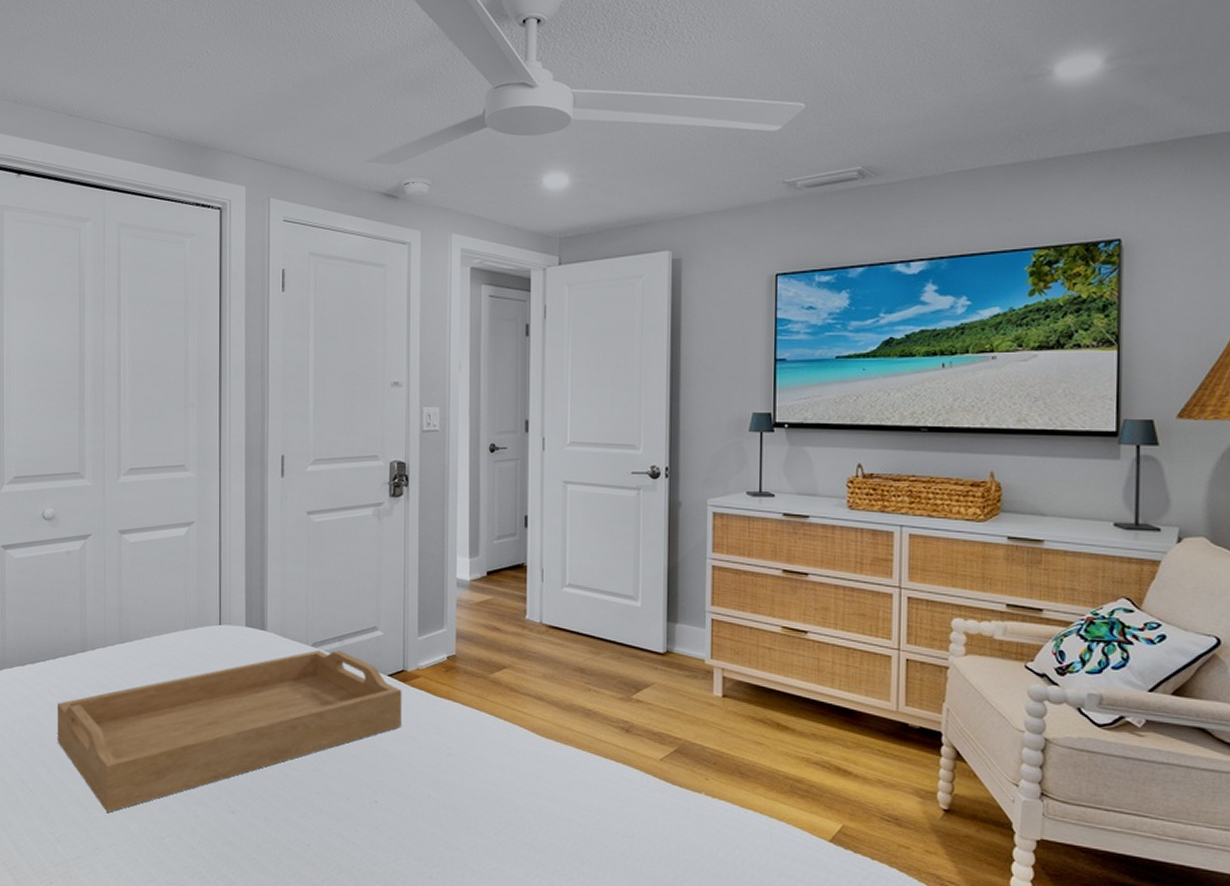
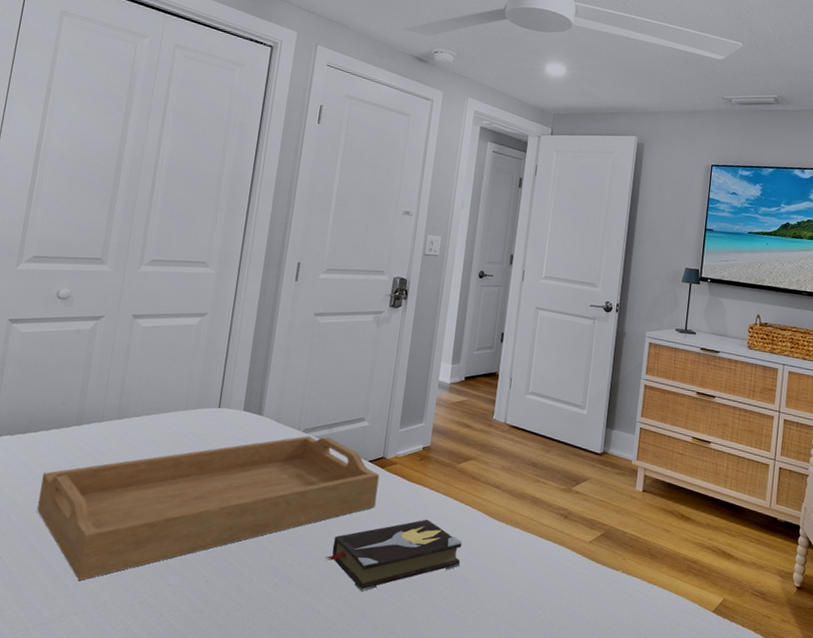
hardback book: none [353,738,506,822] -> present [325,519,462,592]

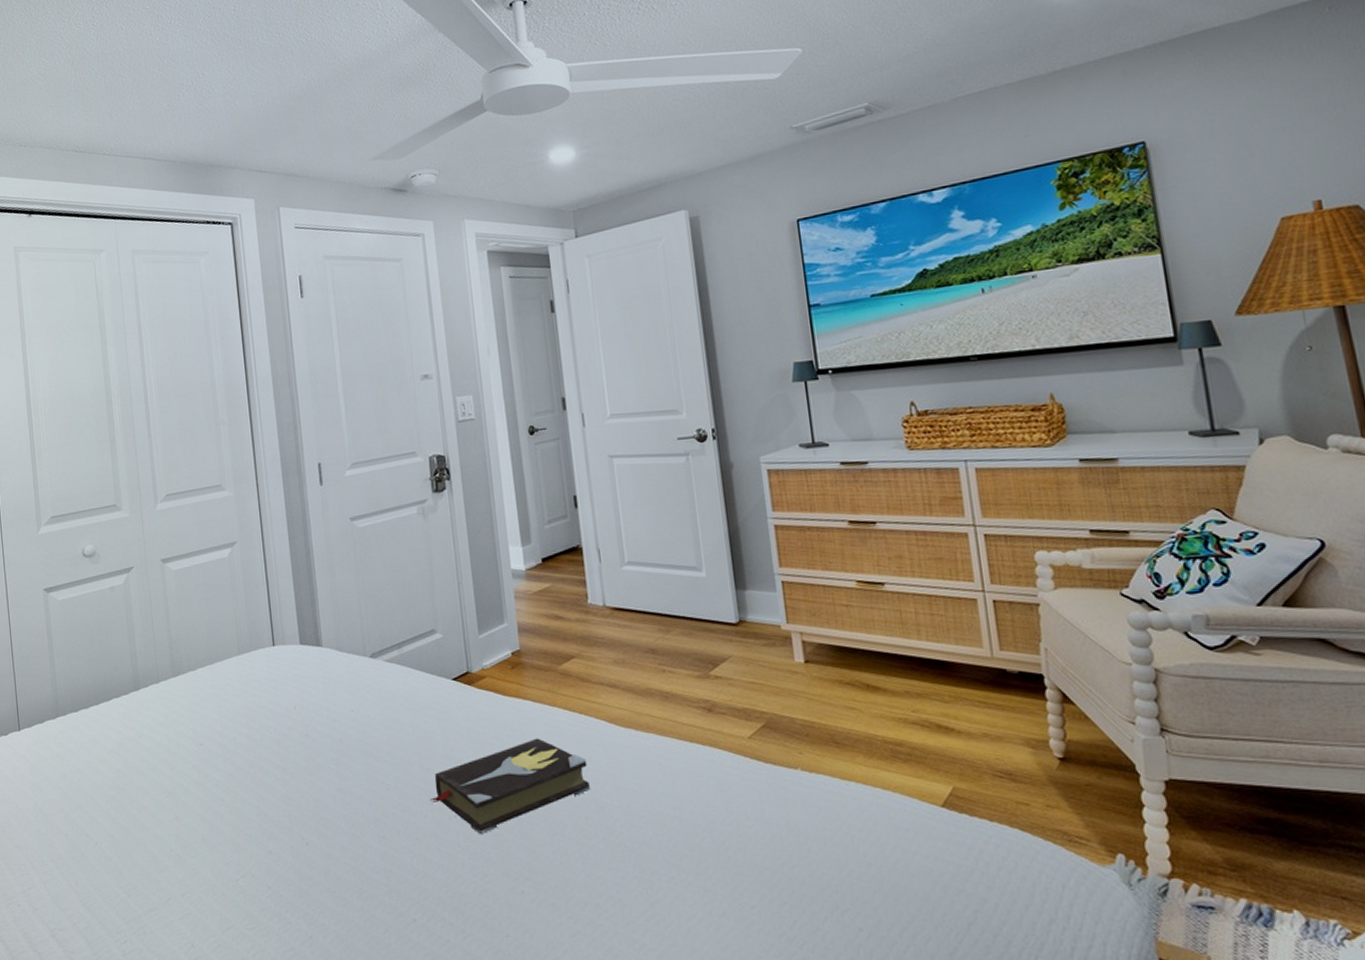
serving tray: present [37,435,380,581] -> none [114,659,473,858]

